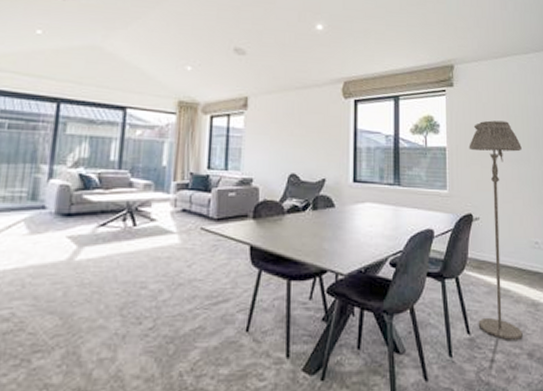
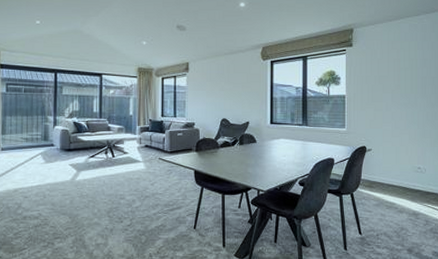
floor lamp: present [469,120,523,340] -> none [364,72,410,239]

